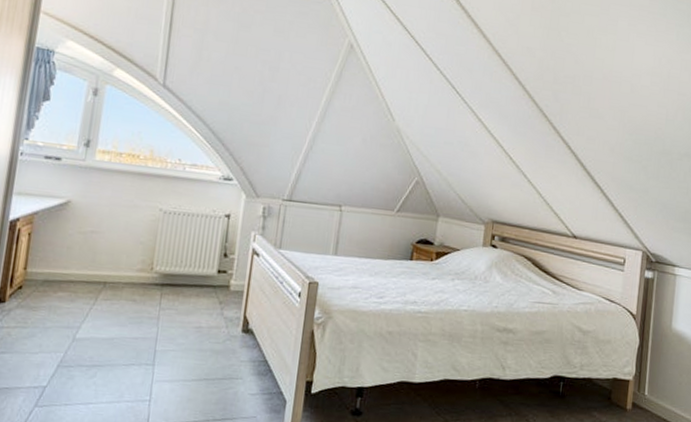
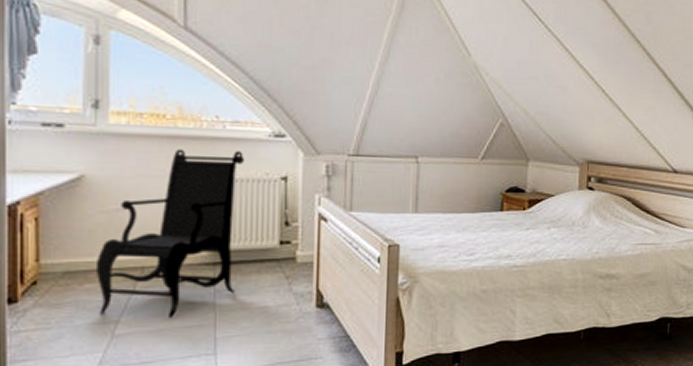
armchair: none [65,184,198,330] -> present [95,149,245,319]

